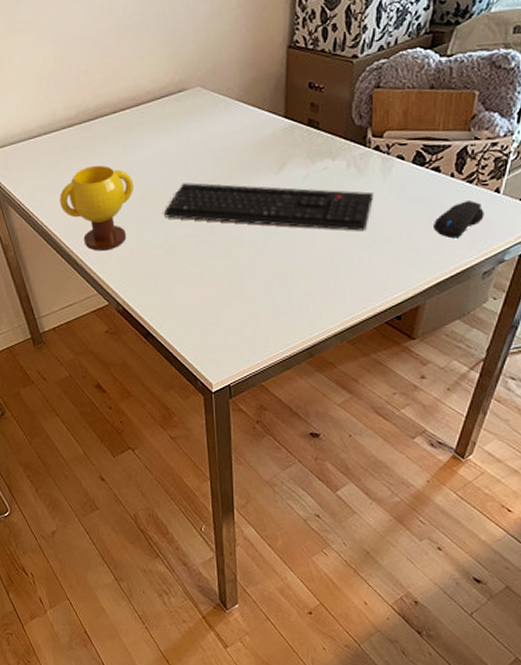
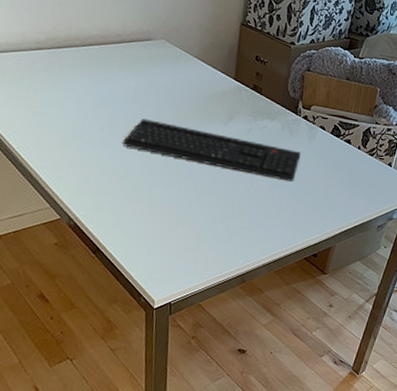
mug: present [60,166,133,251] -> none [20,89,96,168]
computer mouse: present [433,201,484,239] -> none [344,169,380,197]

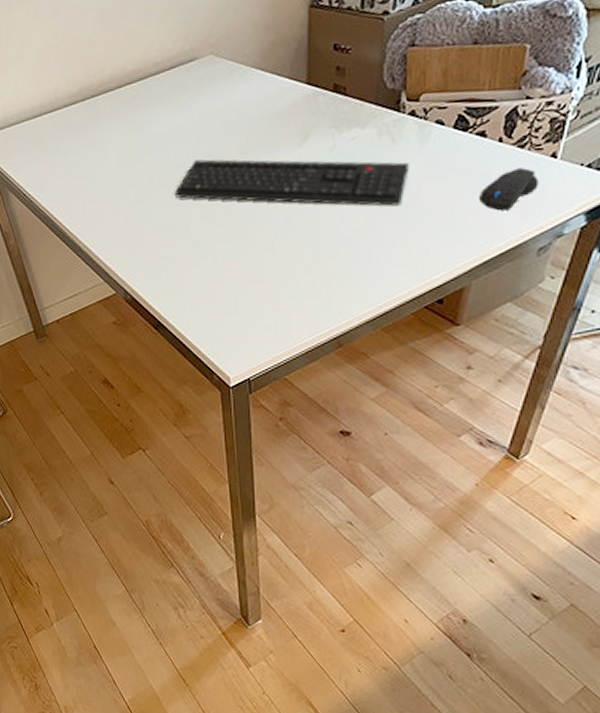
computer mouse: none [344,169,380,197] -> present [479,168,539,211]

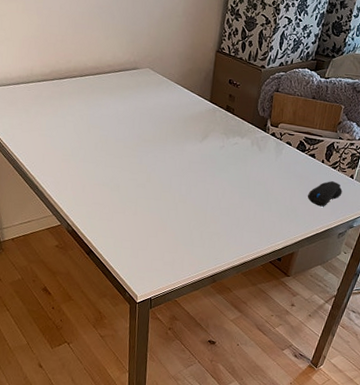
keyboard: present [174,159,409,206] -> none [111,138,268,193]

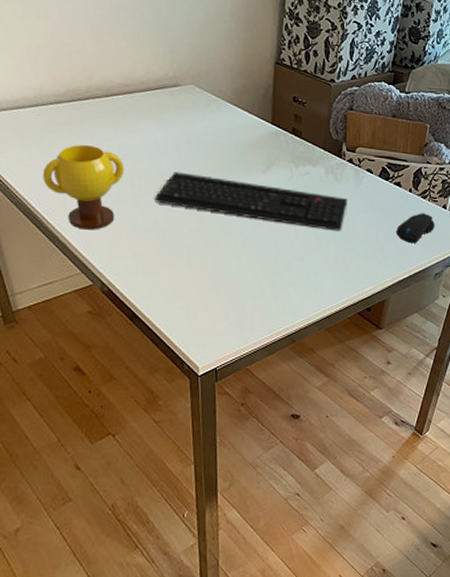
mug: none [29,114,91,182] -> present [43,145,124,230]
keyboard: none [111,138,268,193] -> present [154,172,348,231]

